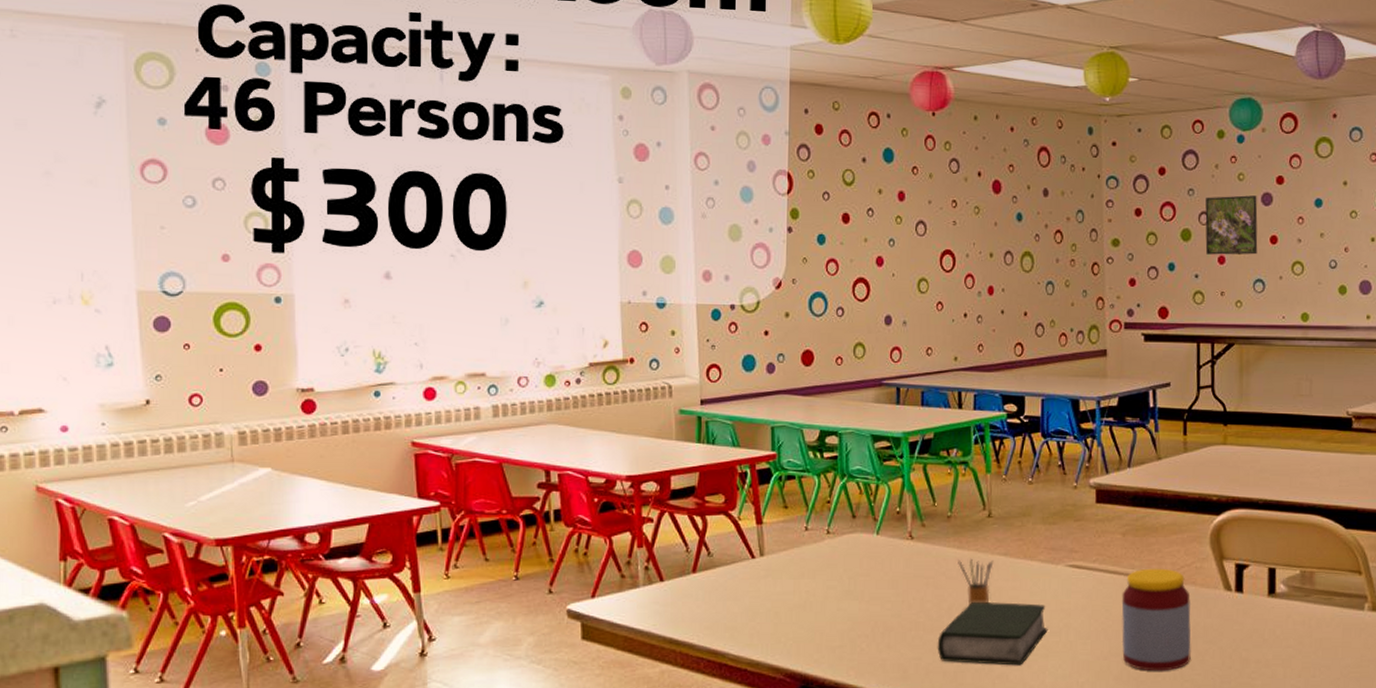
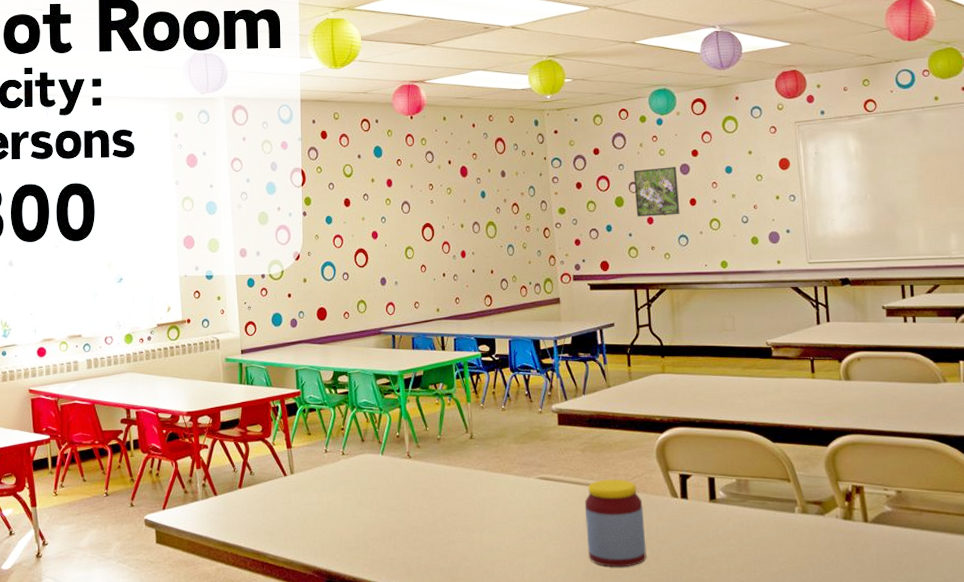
book: present [937,601,1048,666] -> none [434,509,525,563]
pencil box: present [958,558,994,605] -> none [448,473,477,512]

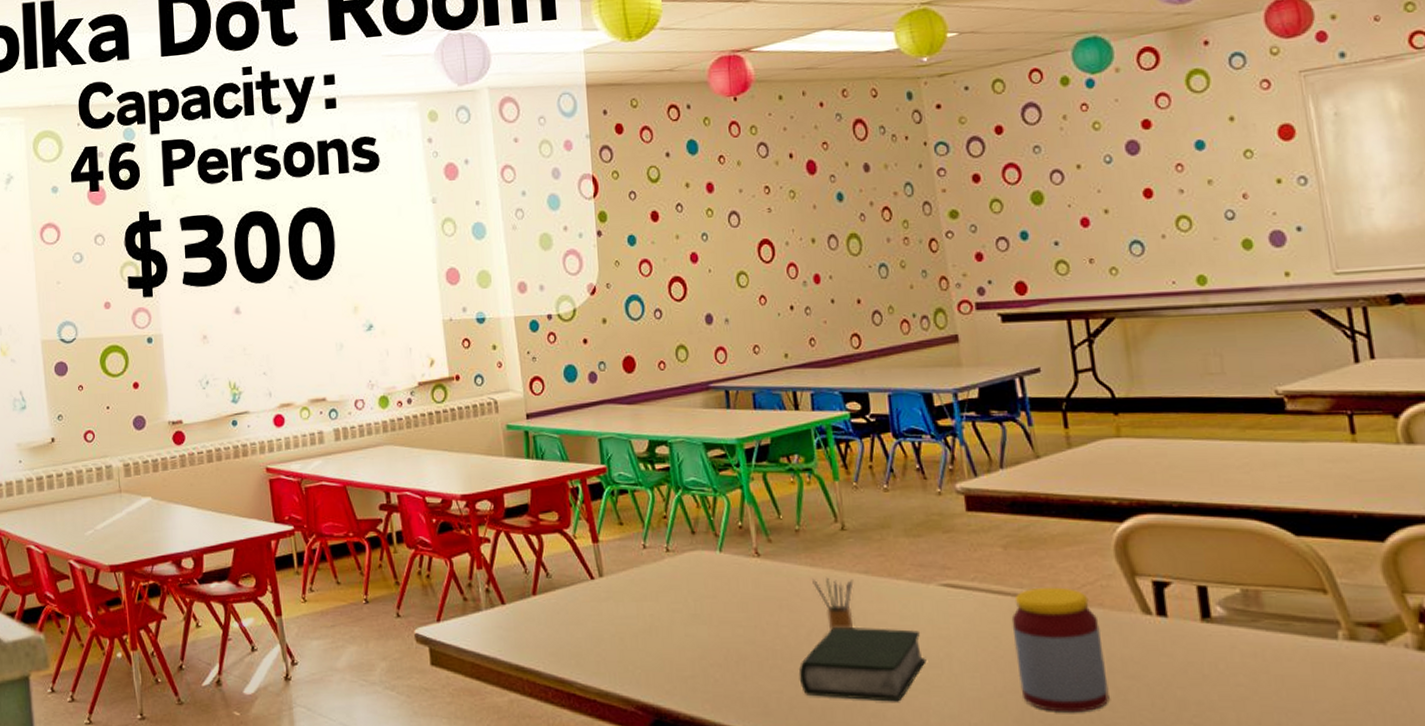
book: none [434,509,525,563] -> present [798,626,927,702]
pencil box: none [448,473,477,512] -> present [812,577,854,631]
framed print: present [634,167,680,217] -> none [1056,145,1129,218]

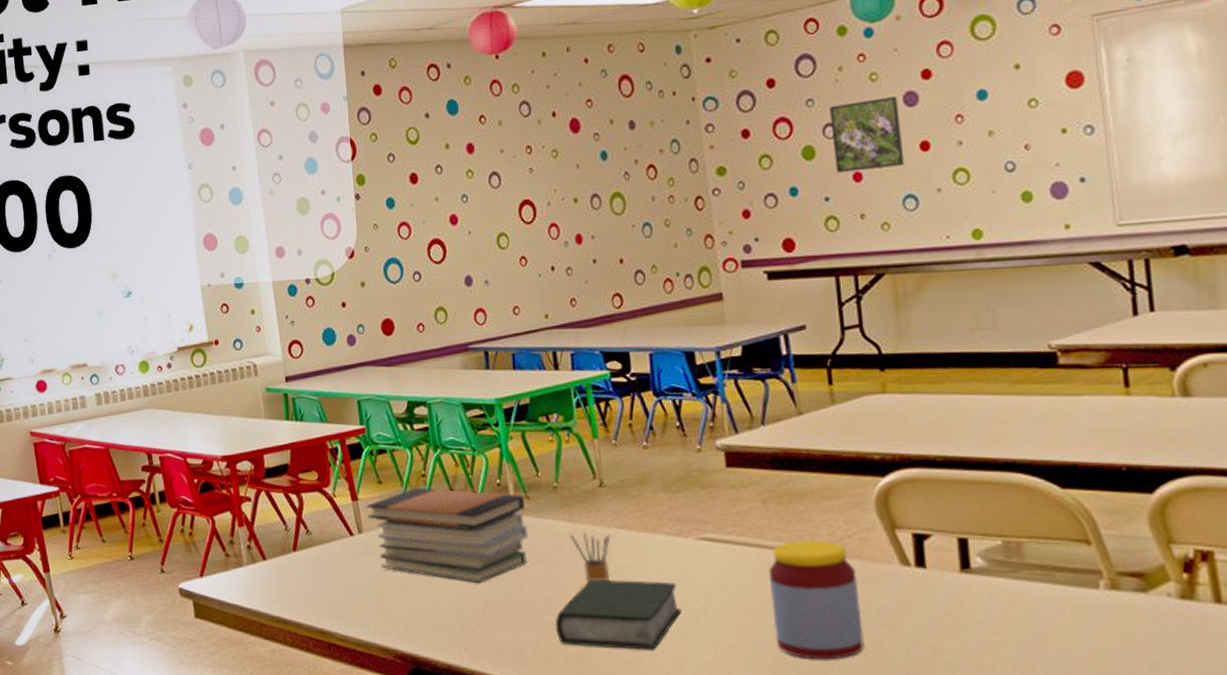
book stack: none [606,529,771,631] -> present [366,487,528,584]
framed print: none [1056,145,1129,218] -> present [830,96,905,173]

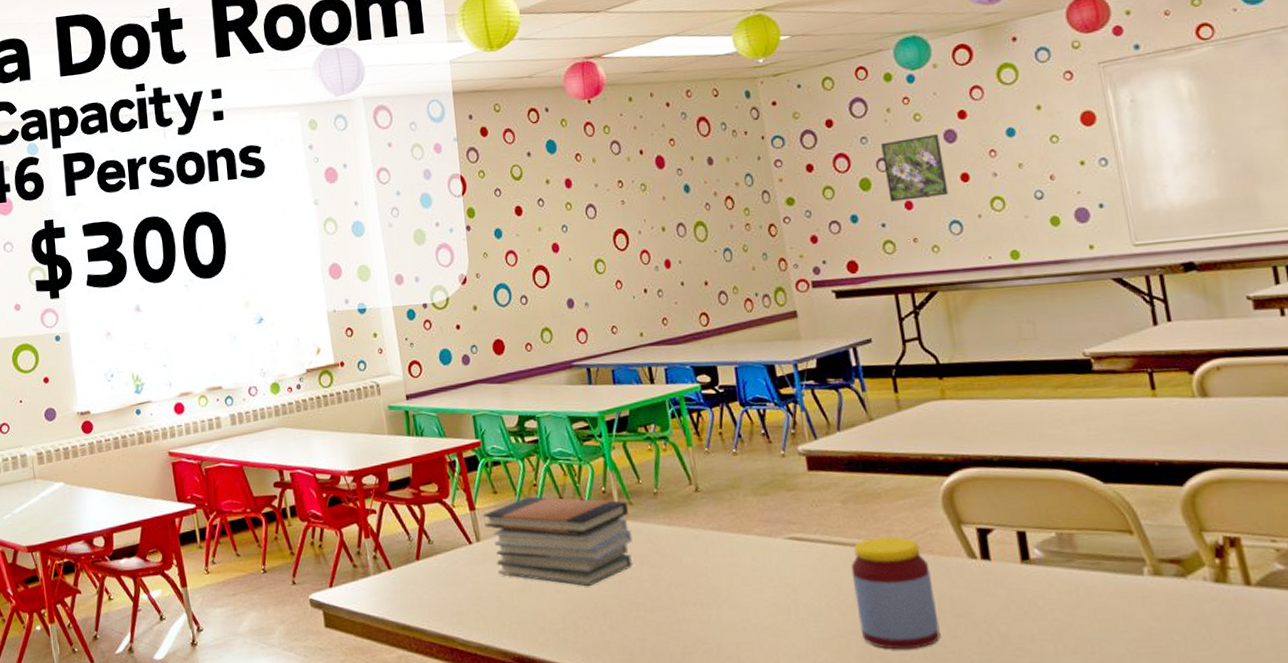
book: present [555,579,682,650] -> none [660,579,775,646]
pencil box: present [570,532,611,583] -> none [670,534,708,583]

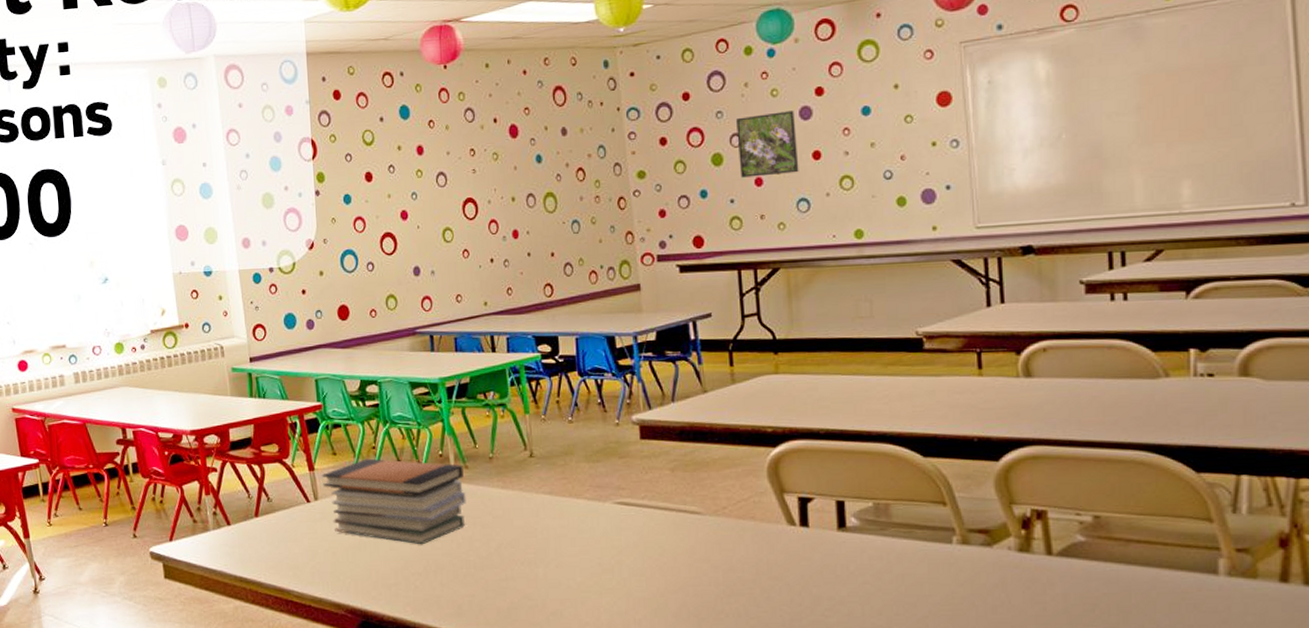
jar: present [850,536,941,650] -> none [675,503,755,609]

